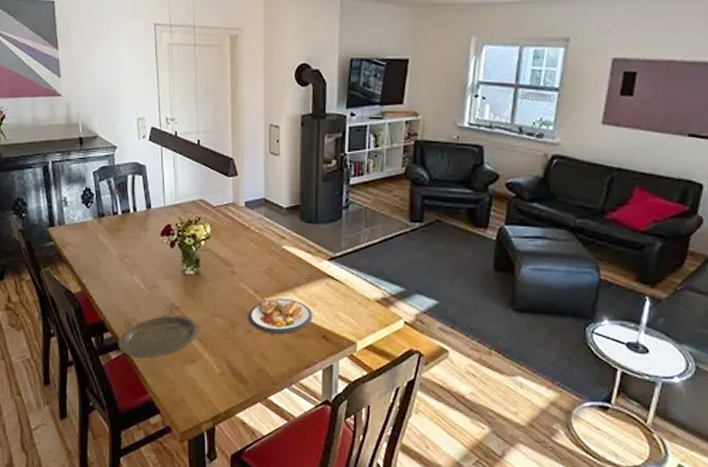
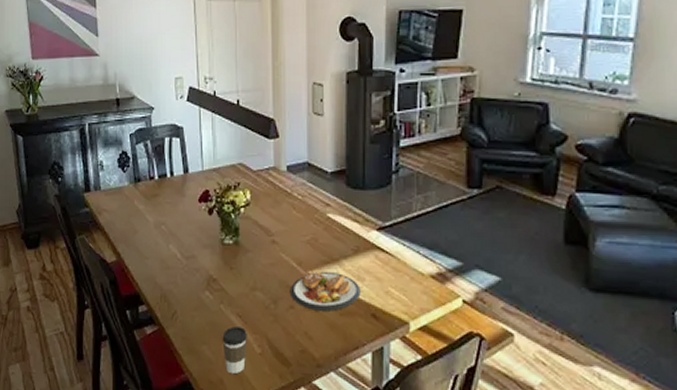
plate: present [118,315,199,359] -> none [154,287,239,335]
coffee cup: none [184,350,207,393] -> present [222,326,247,375]

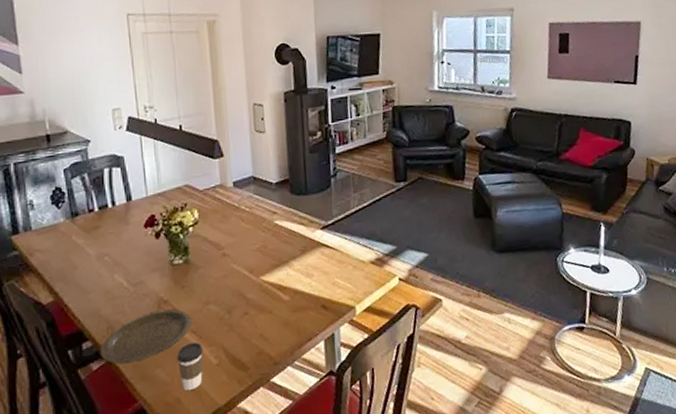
plate: none [154,287,239,335] -> present [100,309,192,365]
plate: present [289,272,361,312] -> none [243,273,311,313]

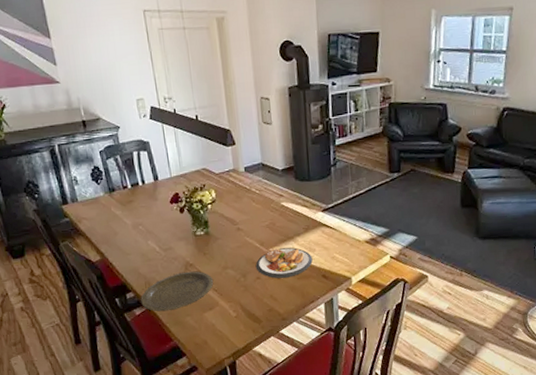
coffee cup: present [177,342,203,391] -> none [202,298,224,336]
plate: none [243,273,311,313] -> present [255,247,313,279]

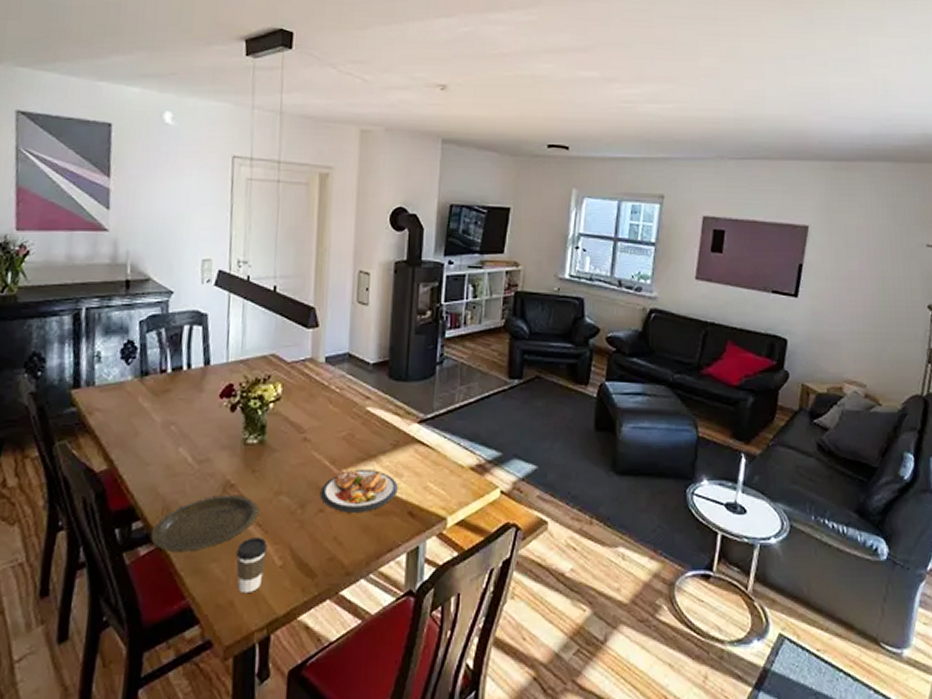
coffee cup: none [202,298,224,336] -> present [236,538,267,594]

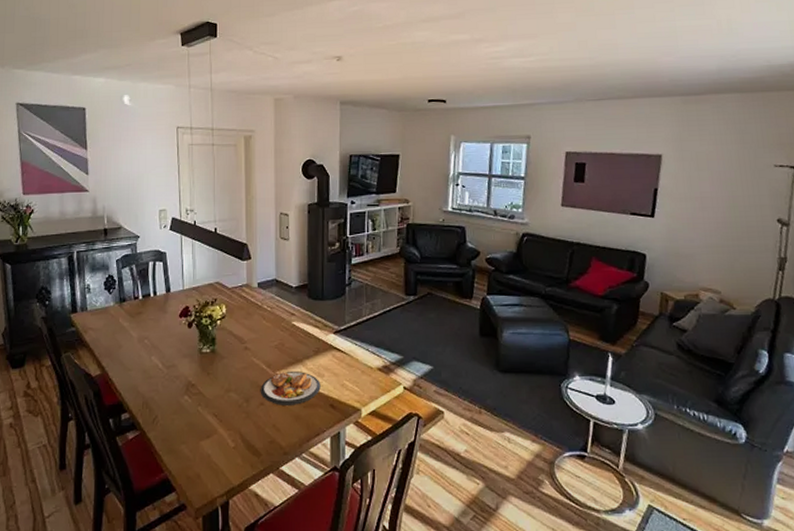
plate: present [150,495,259,553] -> none [136,392,215,437]
coffee cup: present [236,538,267,594] -> none [199,425,222,469]

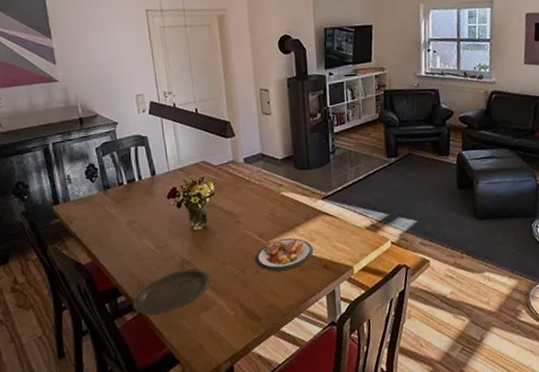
plate: none [136,392,215,437] -> present [132,268,211,316]

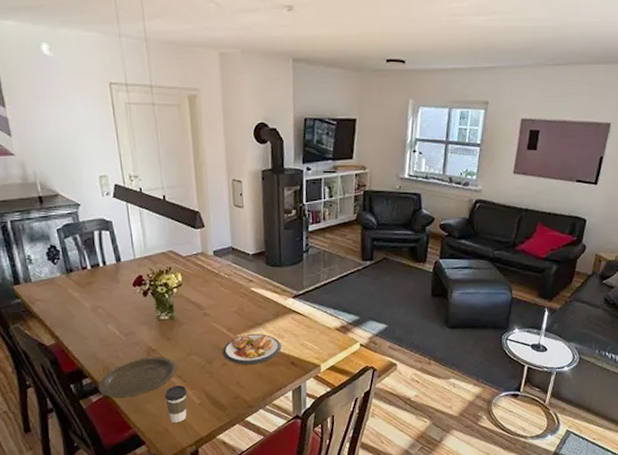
coffee cup: none [199,297,222,339] -> present [164,385,188,424]

